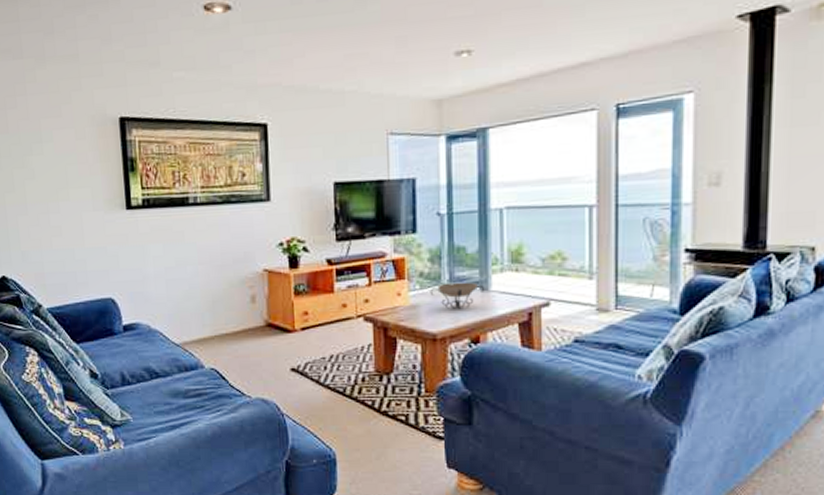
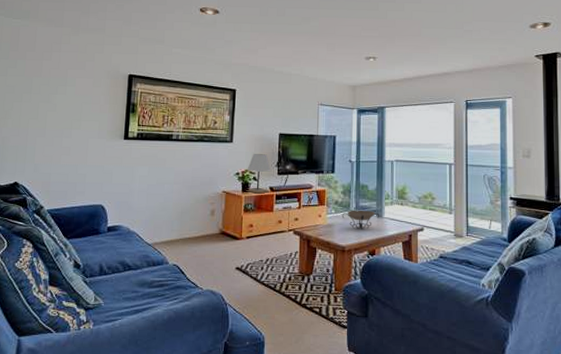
lamp: none [293,213,327,270] -> present [246,153,271,194]

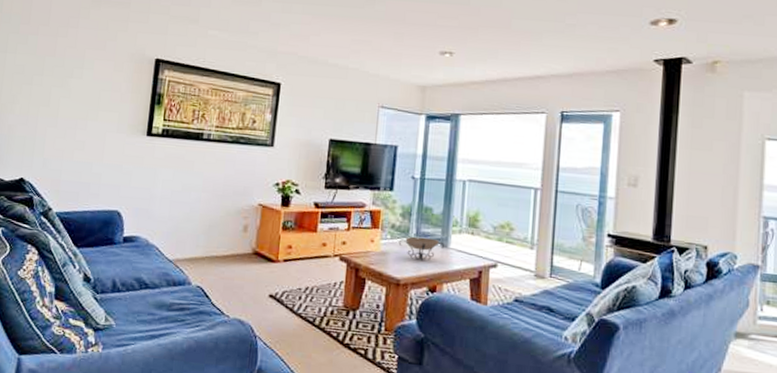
lamp: present [246,153,271,194] -> none [286,161,317,210]

